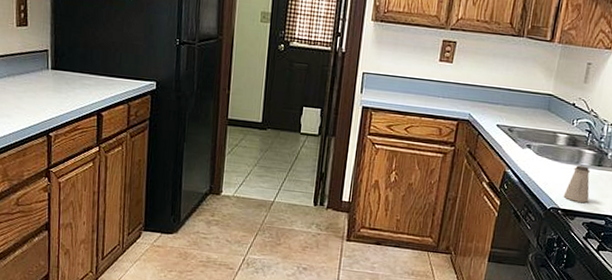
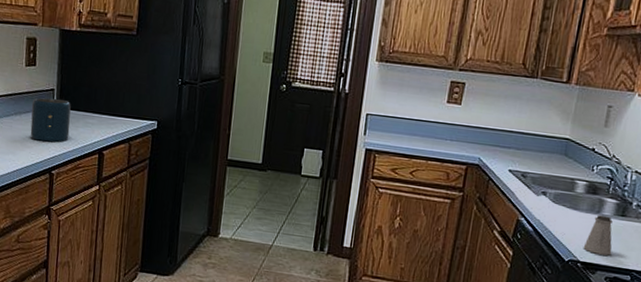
speaker: none [25,58,67,104] -> present [30,97,71,143]

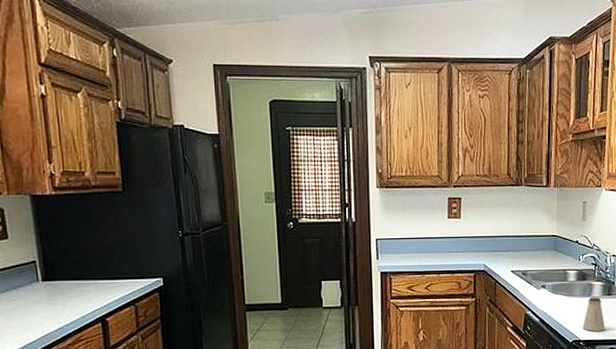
speaker: present [30,97,71,143] -> none [10,270,63,320]

